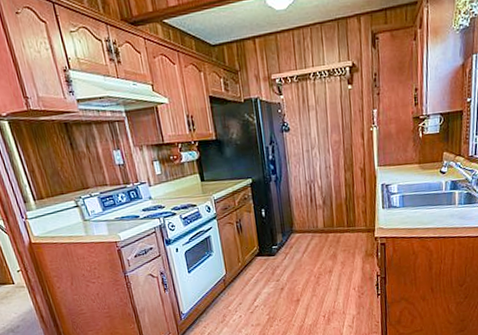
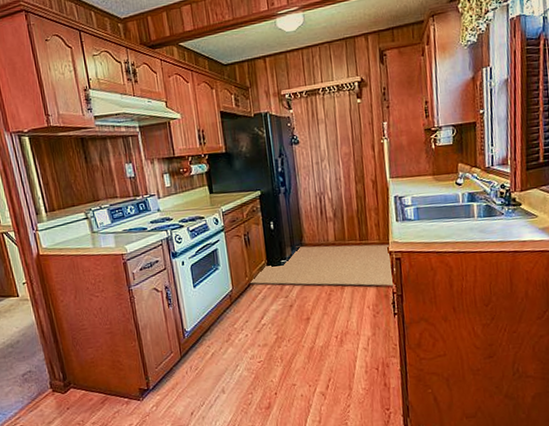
rug: none [243,230,380,270] -> present [251,244,396,286]

